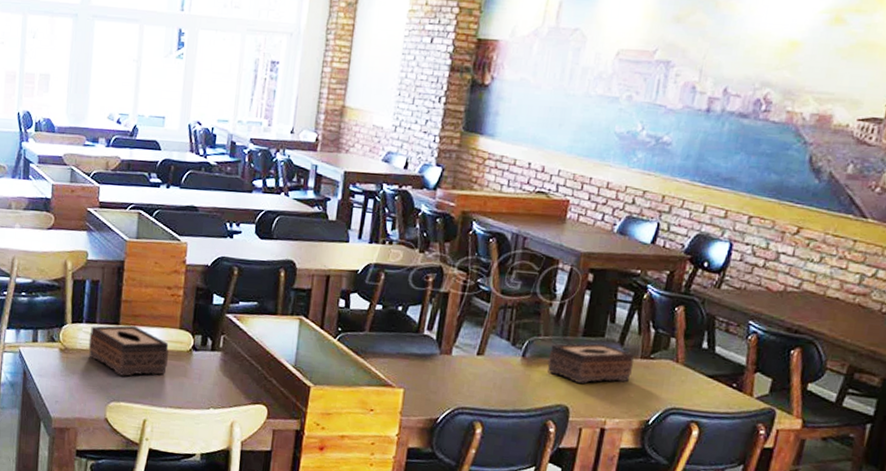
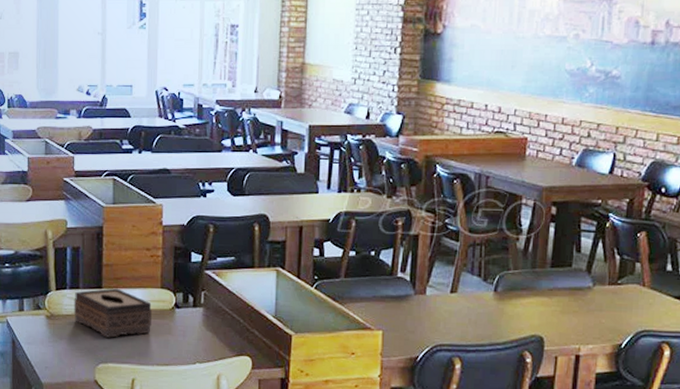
tissue box: present [547,343,635,384] -> none [519,273,603,313]

